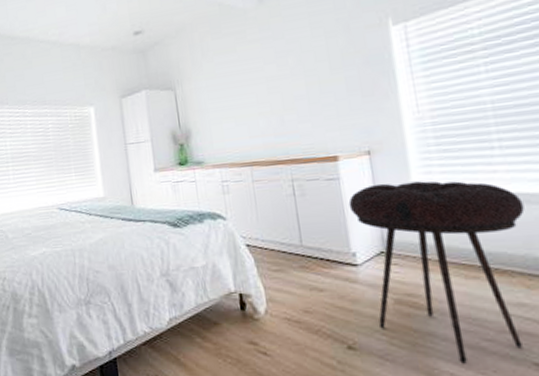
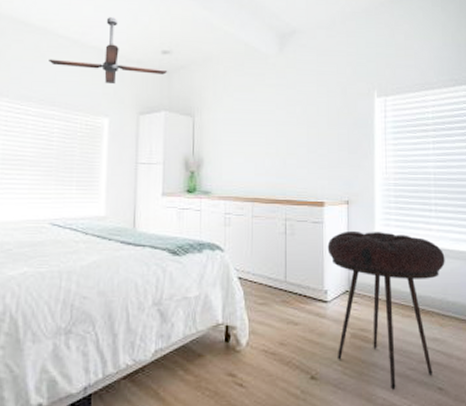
ceiling fan: none [35,12,143,75] -> present [49,17,168,85]

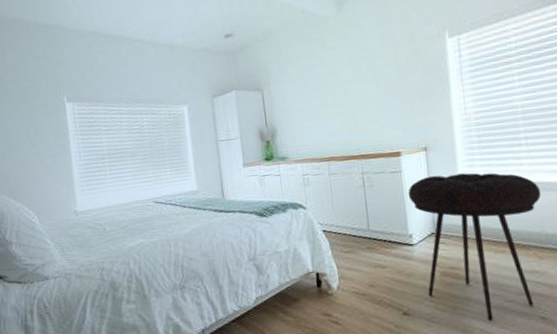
ceiling fan: present [49,17,168,85] -> none [129,13,233,75]

